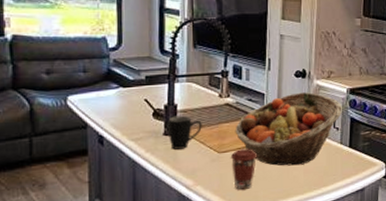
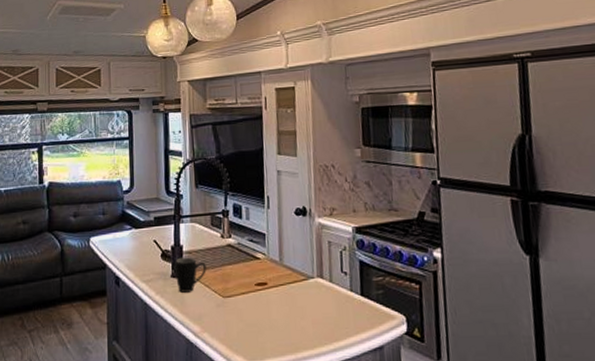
coffee cup: present [230,149,258,190] -> none [234,294,263,340]
fruit basket: present [235,92,342,166] -> none [238,231,349,315]

